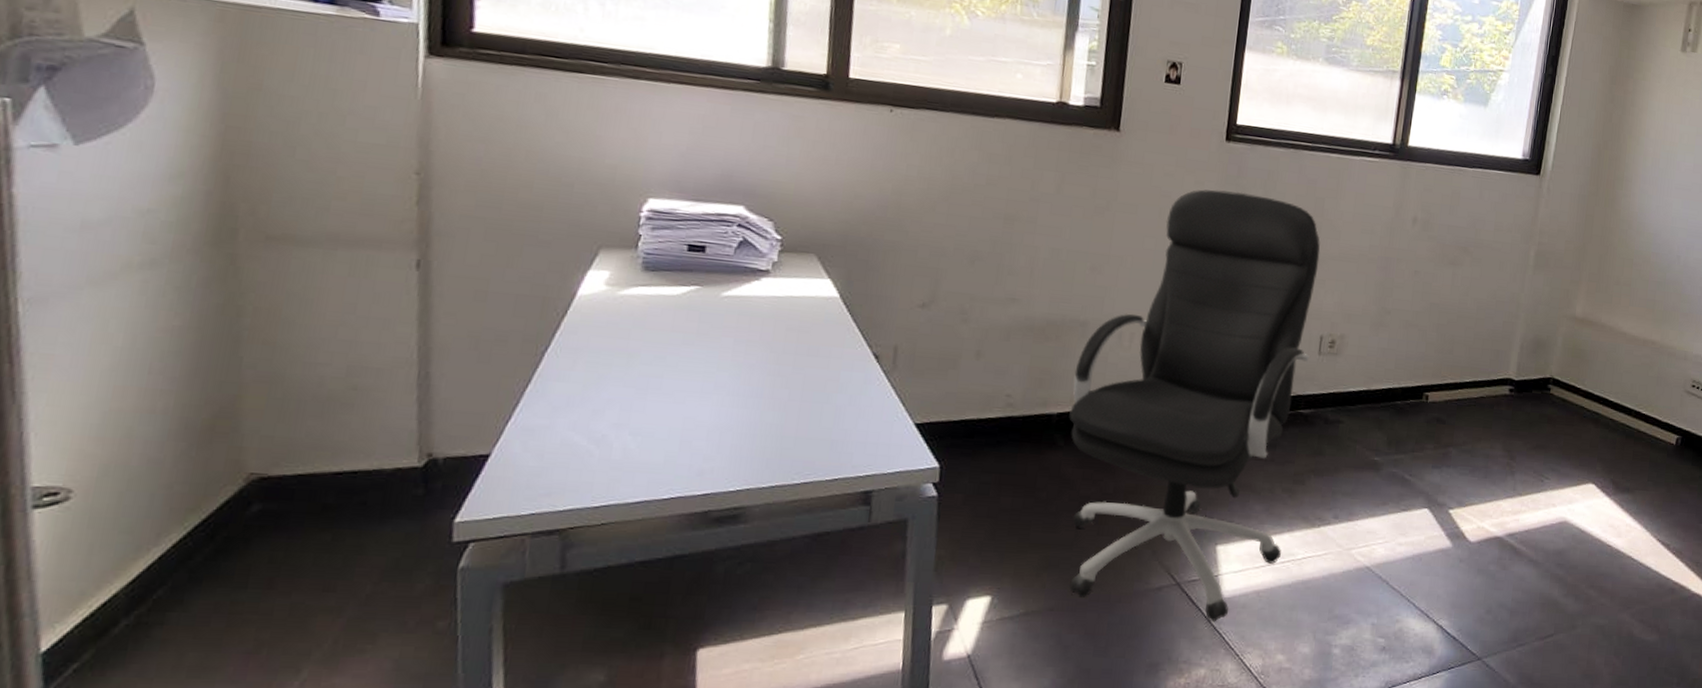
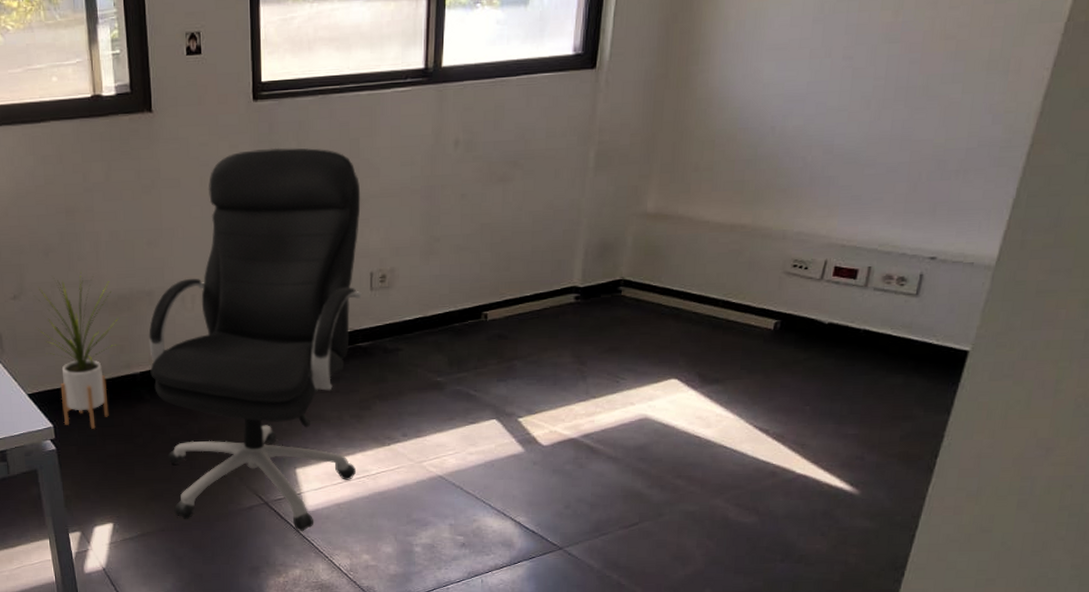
house plant: none [944,288,1045,475] -> present [38,272,120,429]

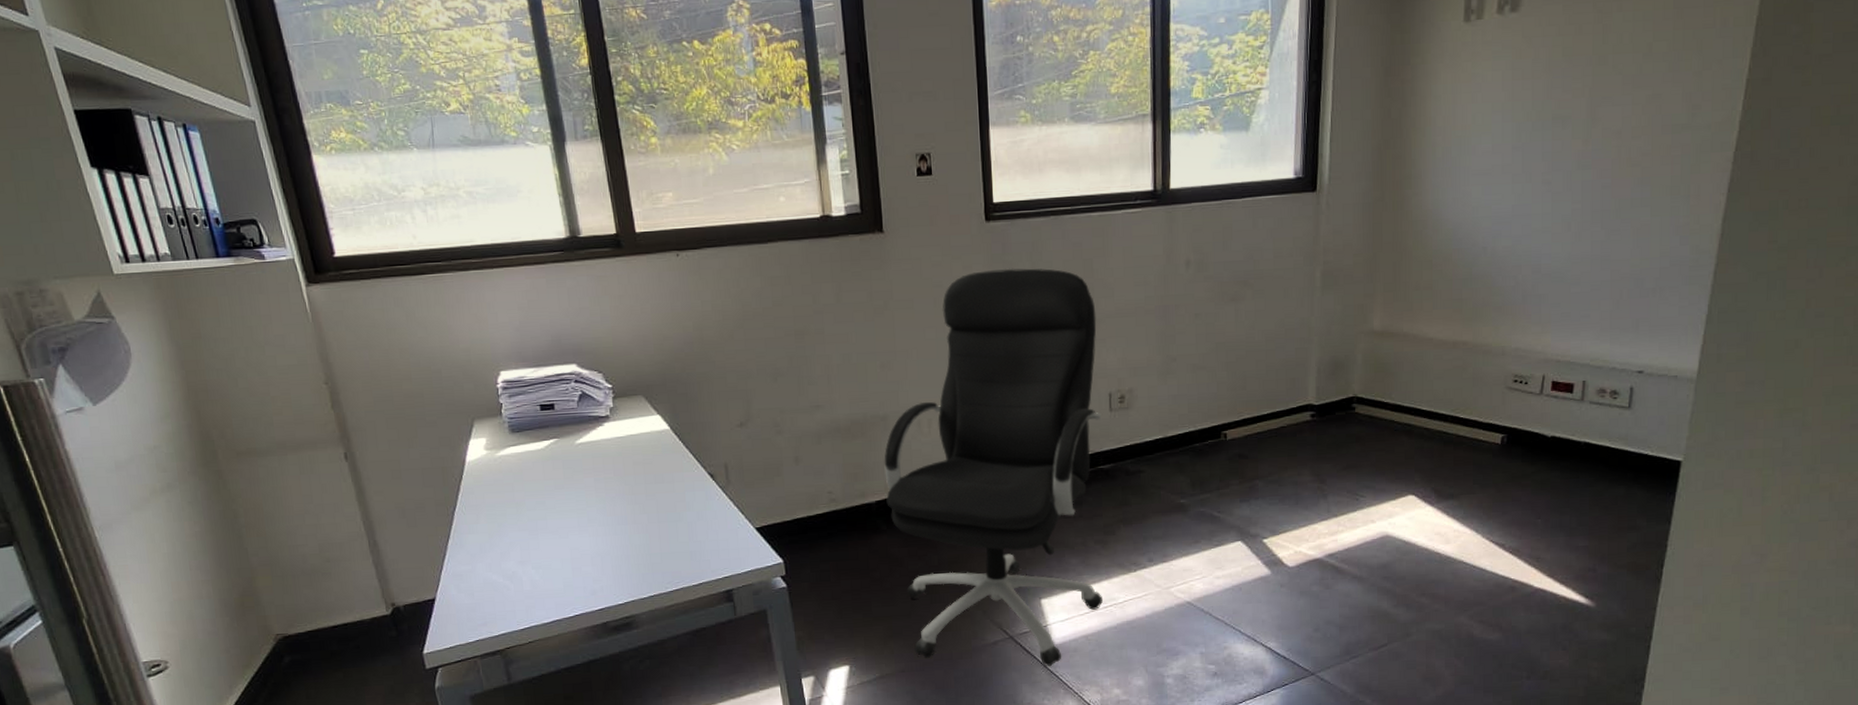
house plant: present [38,272,120,429] -> none [766,397,854,563]

